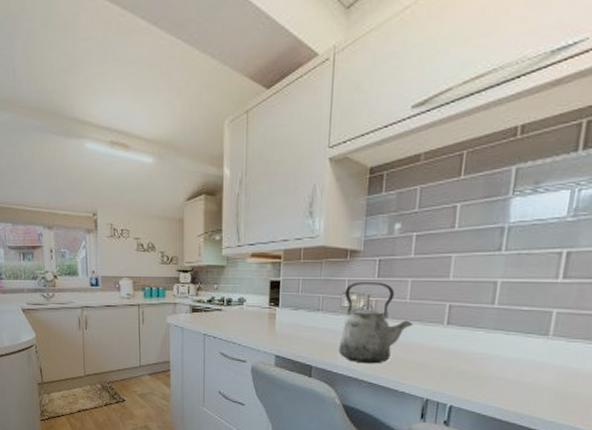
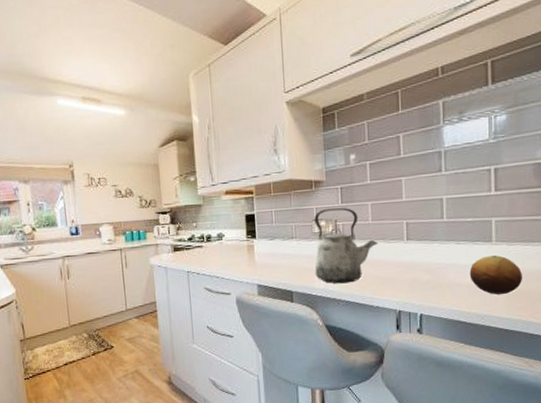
fruit: none [514,351,579,395] -> present [469,255,523,295]

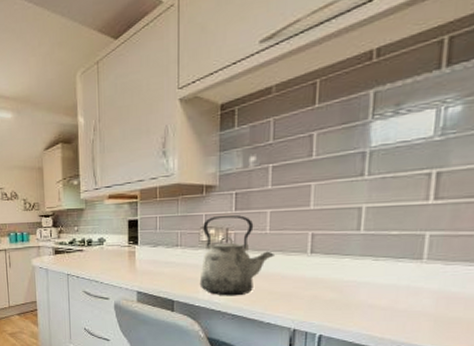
fruit: present [469,255,523,295] -> none [387,276,461,320]

